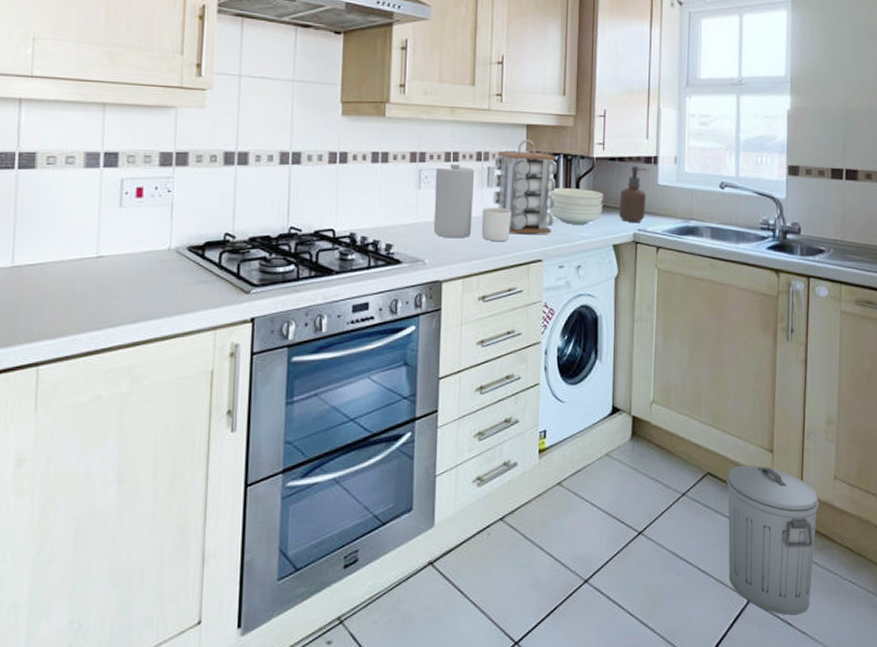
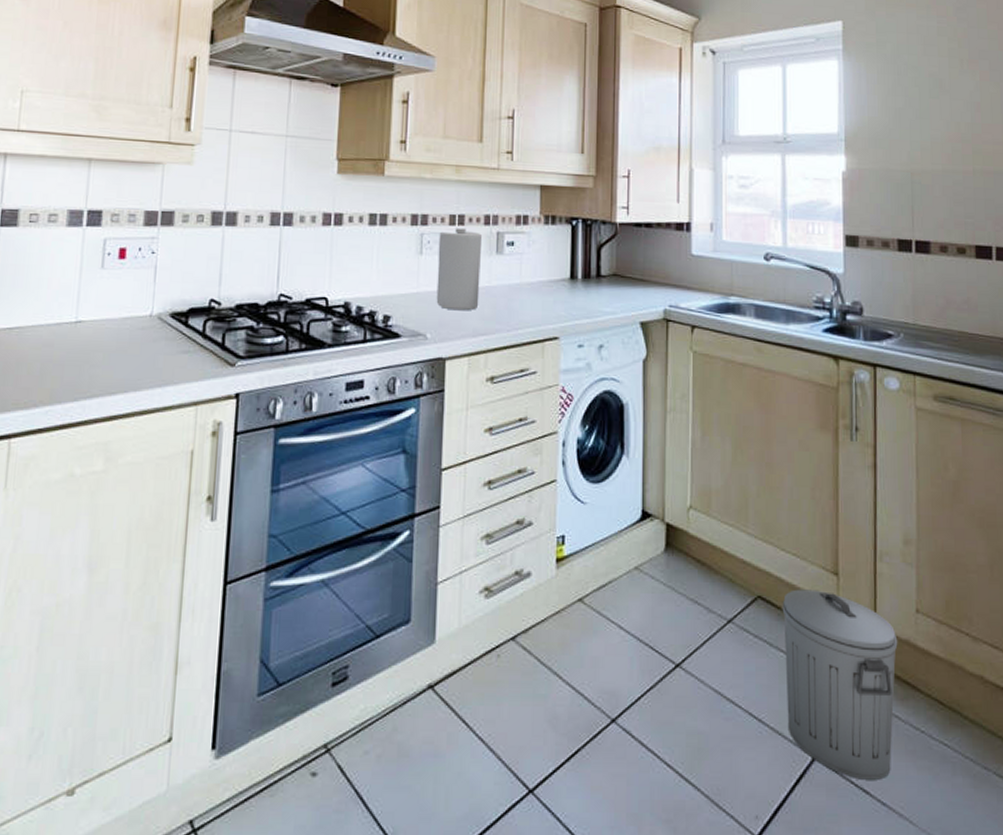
mug: present [481,207,512,242] -> none [489,276,524,316]
spice rack: present [492,139,558,235] -> none [502,202,576,309]
bowl: present [549,188,604,225] -> none [566,256,629,299]
soap dispenser: present [619,165,648,222] -> none [647,232,679,297]

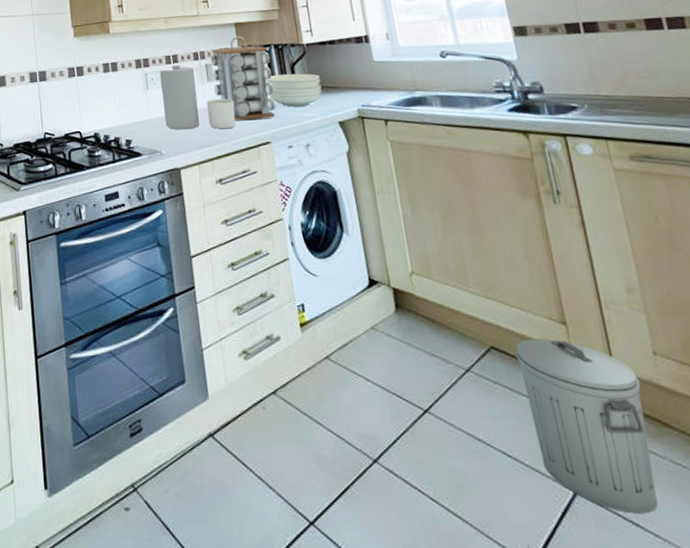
mug: none [489,276,524,316] -> present [206,98,236,130]
spice rack: none [502,202,576,309] -> present [210,36,276,121]
bowl: none [566,256,629,299] -> present [266,73,322,107]

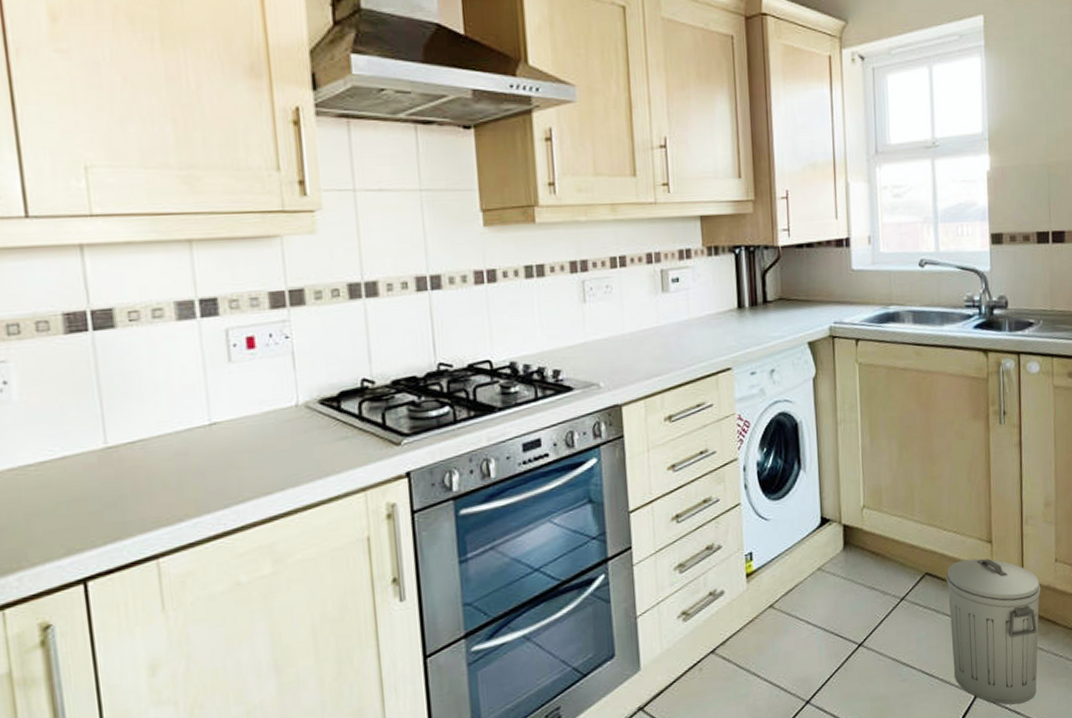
paper towel holder: present [159,65,200,130] -> none [601,269,650,356]
mug: present [206,98,236,130] -> none [658,314,693,354]
spice rack: present [210,36,276,121] -> none [667,233,741,343]
bowl: present [266,73,322,107] -> none [733,283,795,325]

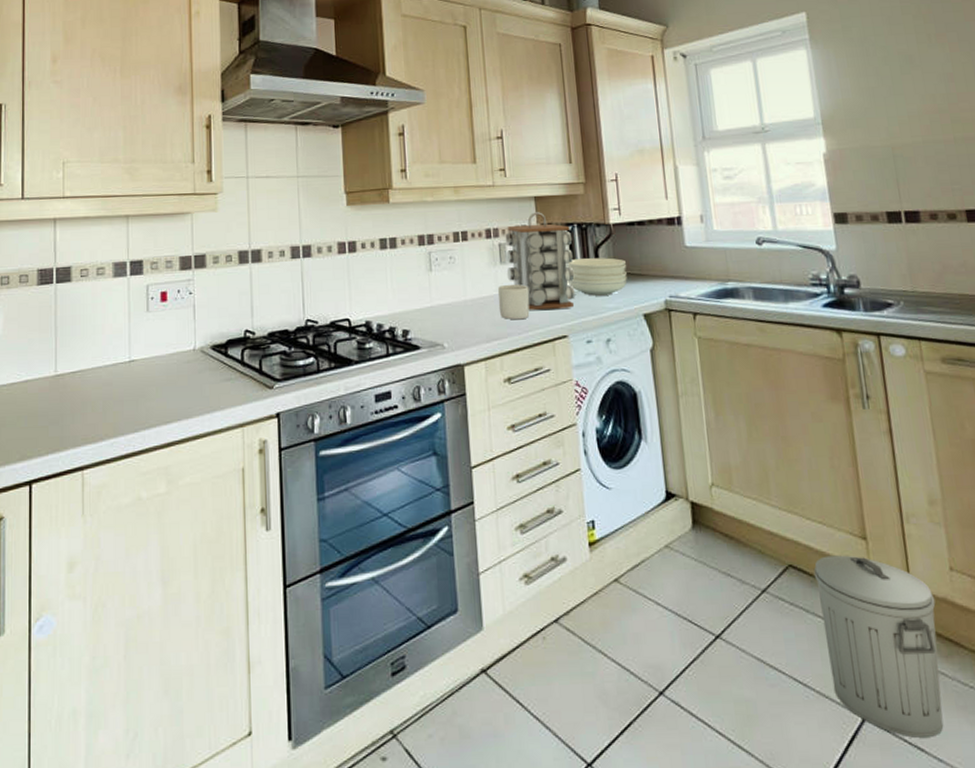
mug: none [658,314,693,354] -> present [497,284,530,320]
spice rack: none [667,233,741,343] -> present [505,212,575,311]
bowl: none [733,283,795,325] -> present [567,257,628,296]

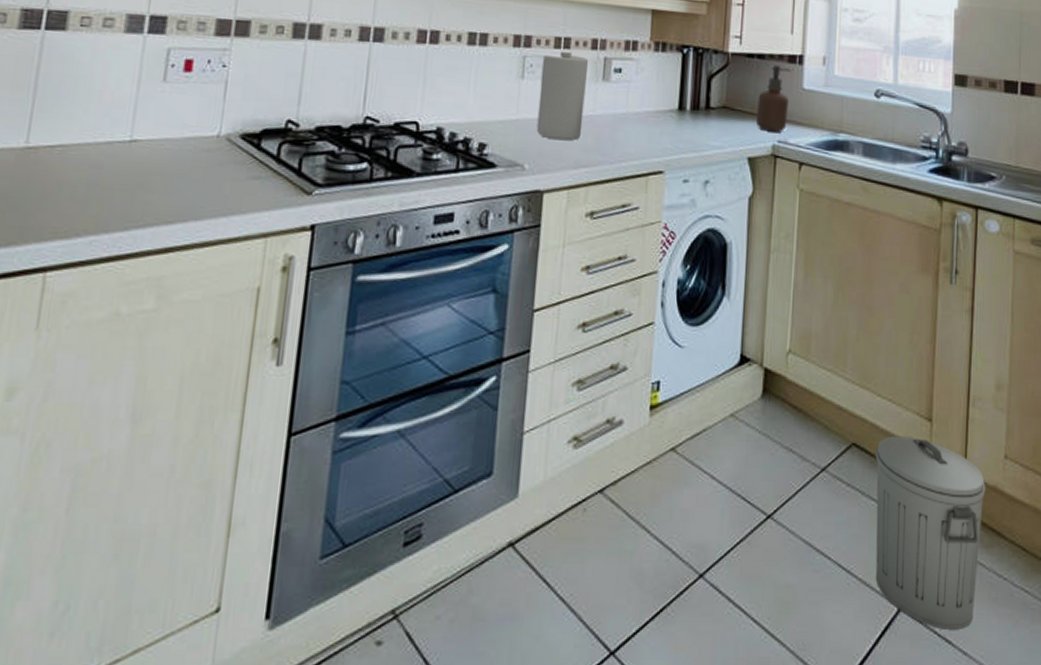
paper towel holder: none [445,243,489,320] -> present [536,51,589,141]
mug: present [497,284,530,320] -> none [593,105,630,148]
spice rack: present [505,212,575,311] -> none [607,27,686,141]
bowl: present [567,257,628,296] -> none [674,86,740,132]
soap dispenser: none [644,228,676,289] -> present [756,64,791,132]

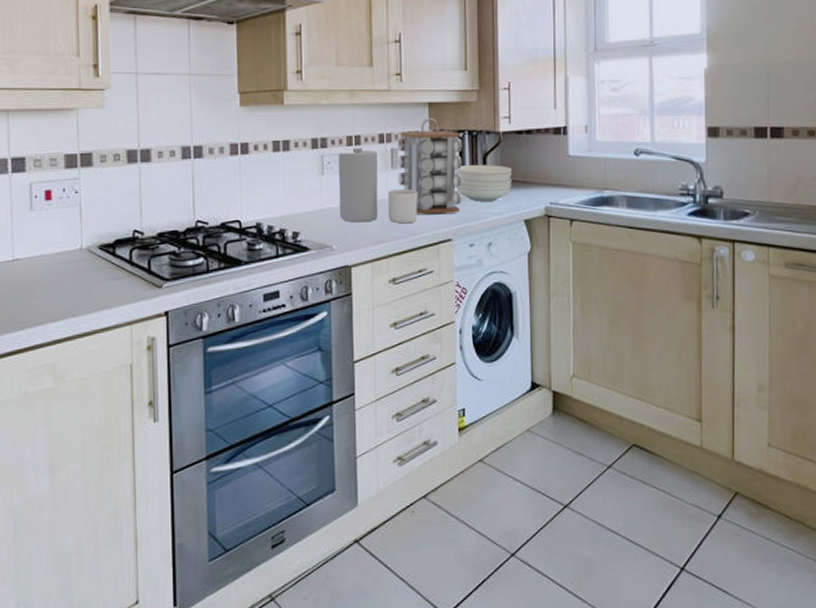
mug: none [593,105,630,148] -> present [387,188,418,224]
spice rack: none [607,27,686,141] -> present [397,118,463,215]
bowl: none [674,86,740,132] -> present [456,165,513,202]
soap dispenser: present [756,64,791,132] -> none [529,137,557,196]
trash can: present [875,436,986,630] -> none [654,435,752,583]

